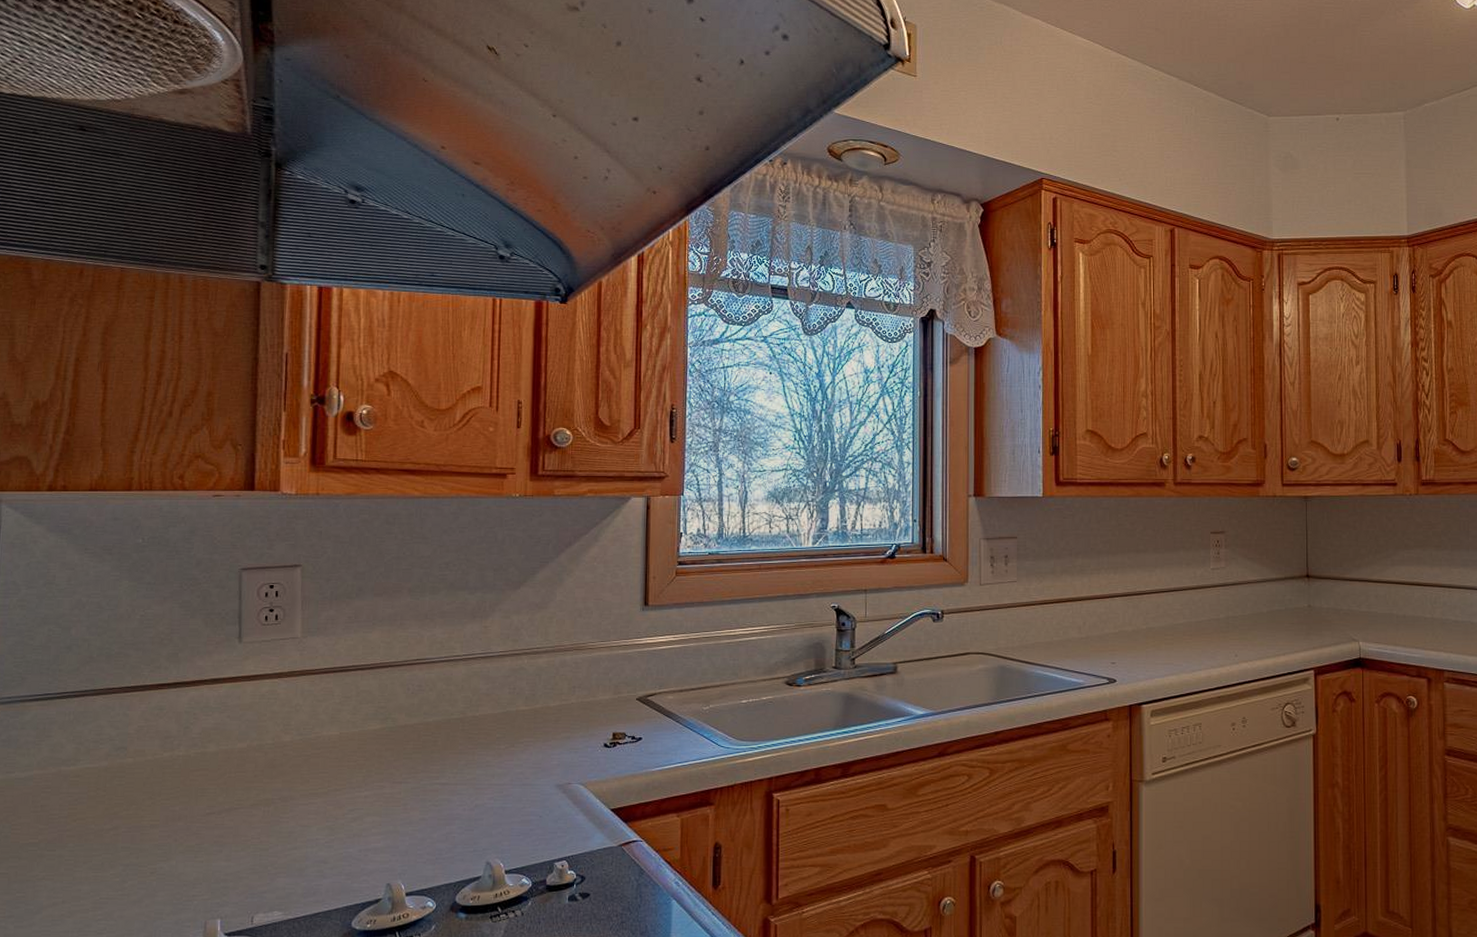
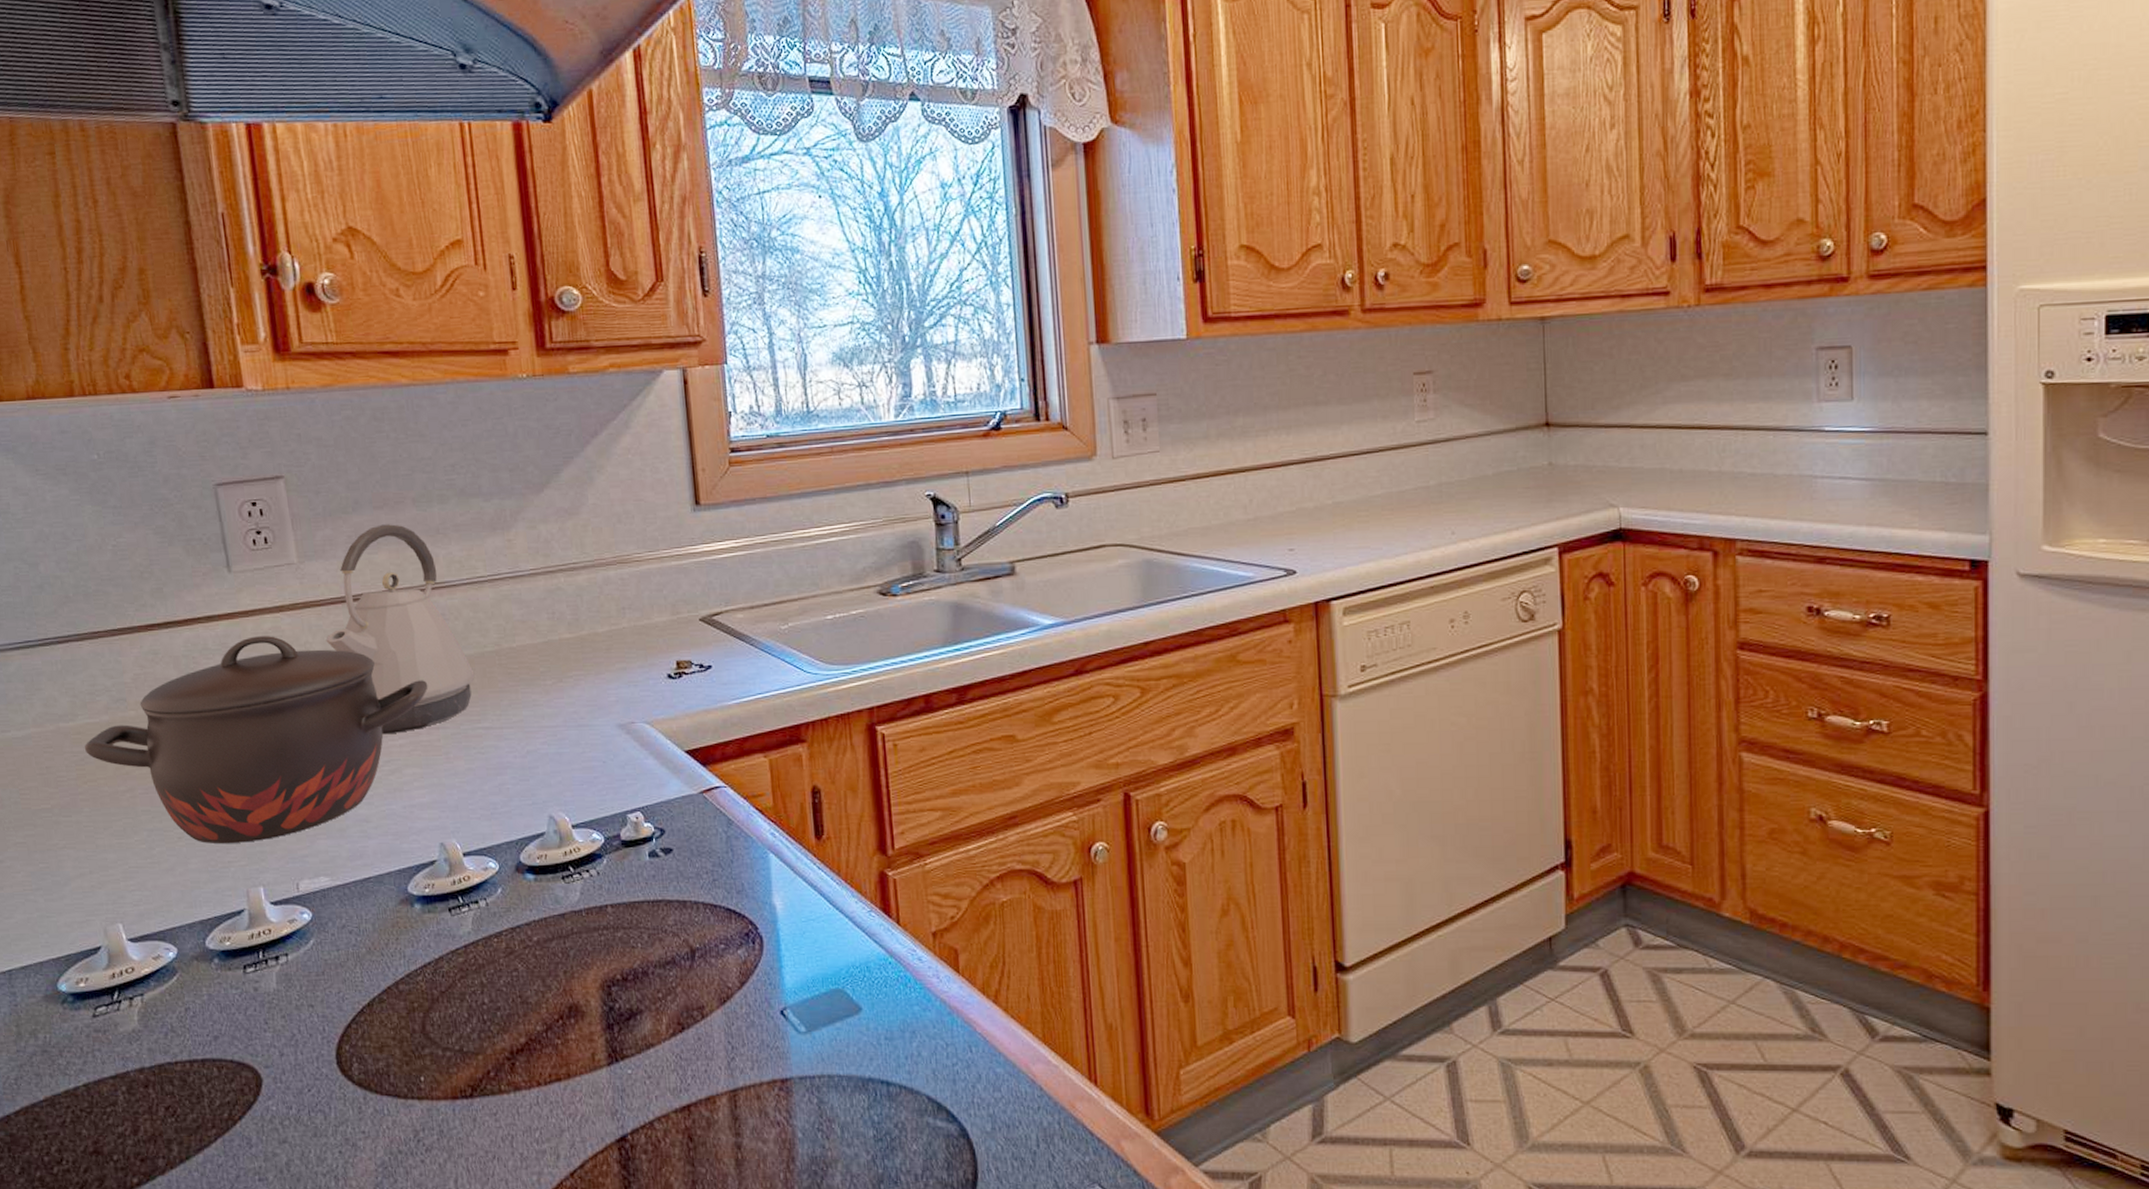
cooking pot: none [79,698,398,880] -> present [84,636,428,844]
kettle: none [314,609,440,787] -> present [326,524,475,735]

